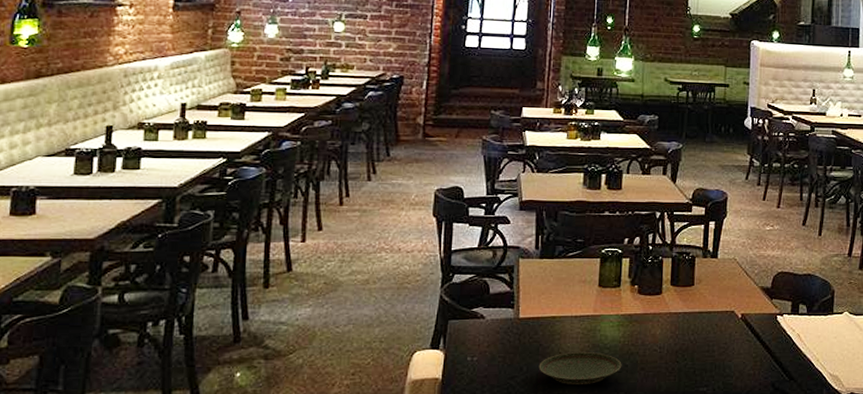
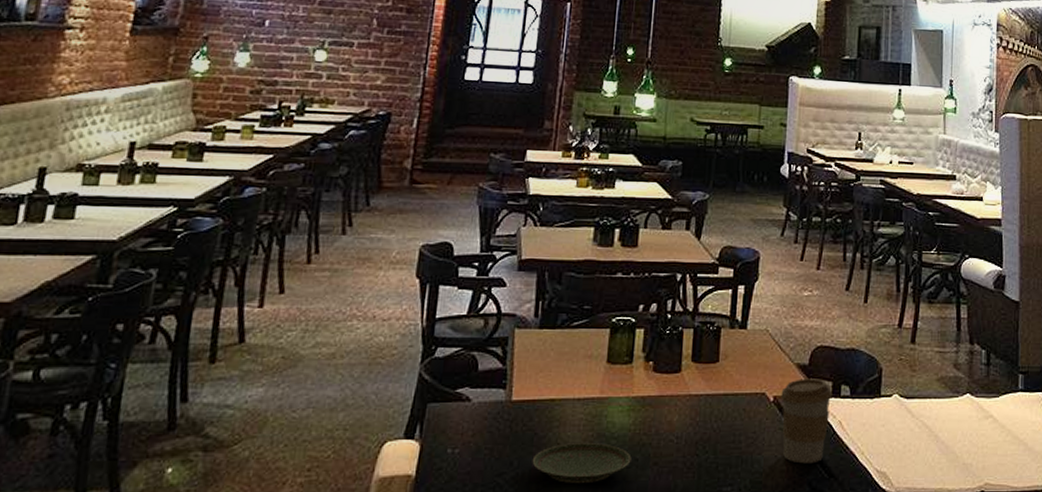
coffee cup: none [748,299,792,369] -> present [781,379,833,464]

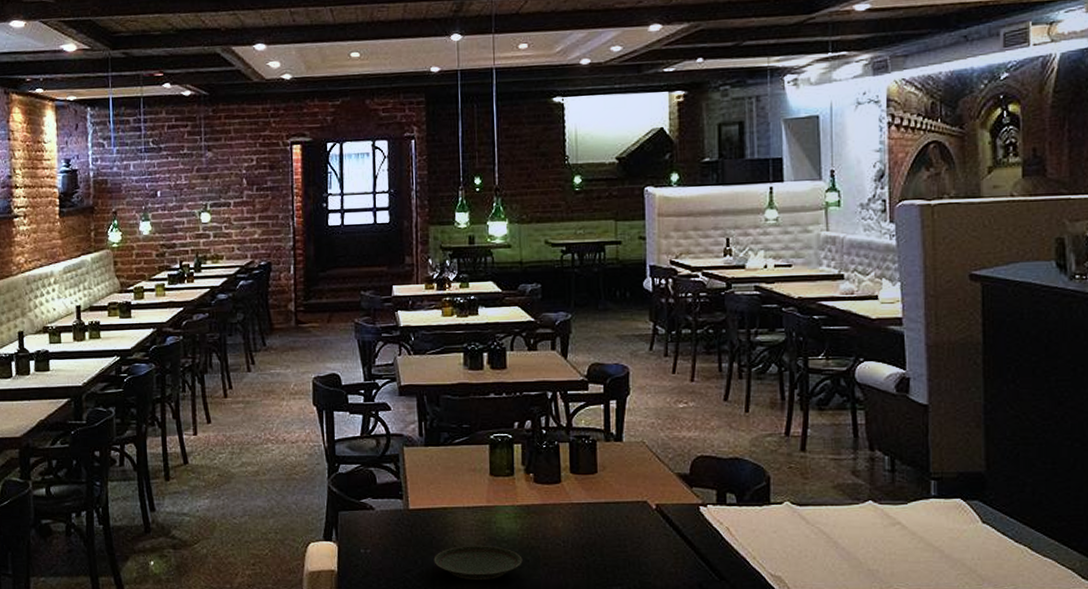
coffee cup: present [781,379,833,464] -> none [663,487,718,567]

